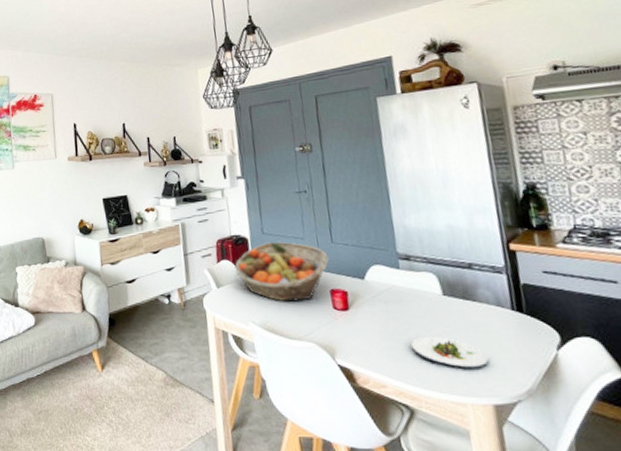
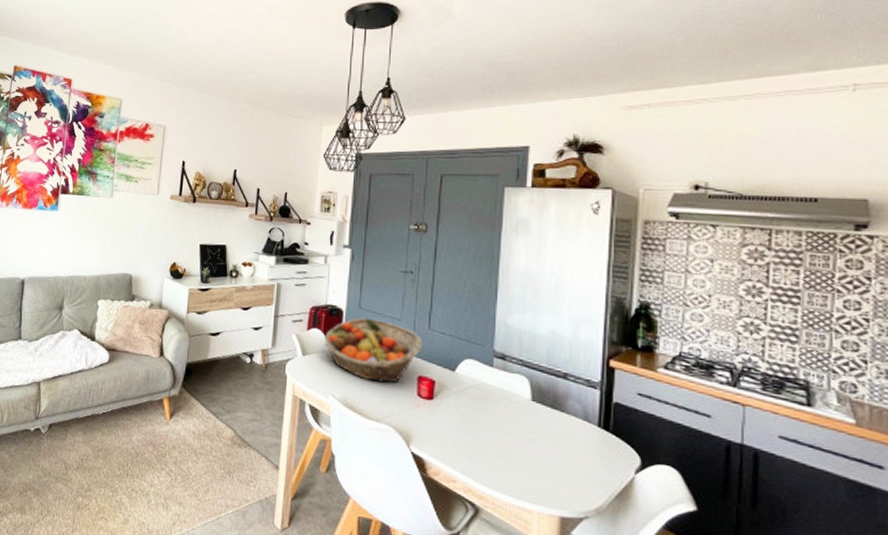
salad plate: present [411,337,489,368] -> none [490,438,564,478]

